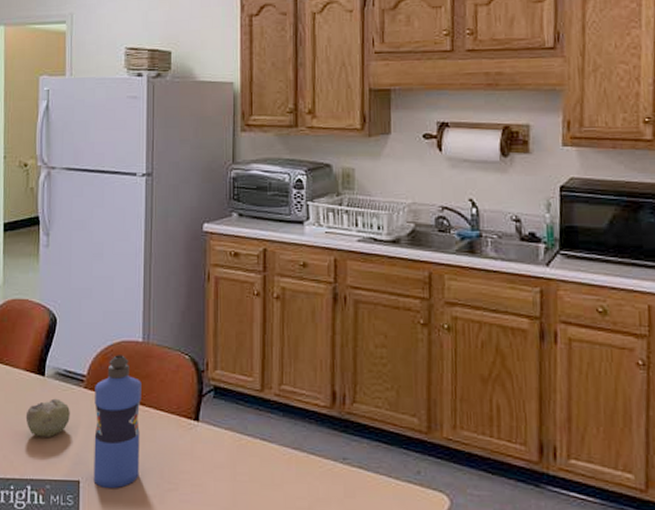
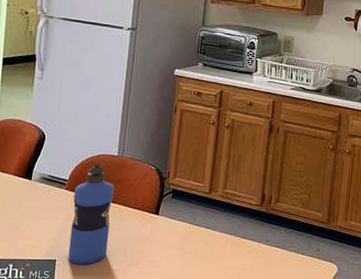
fruit: present [25,398,70,437] -> none [12,197,52,227]

